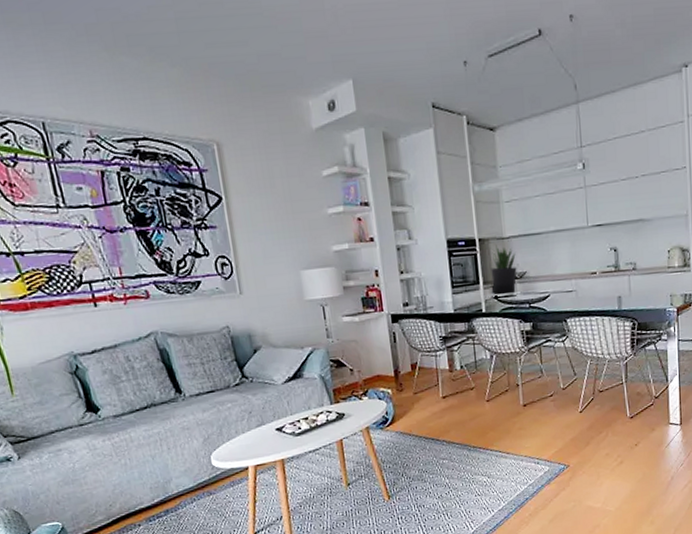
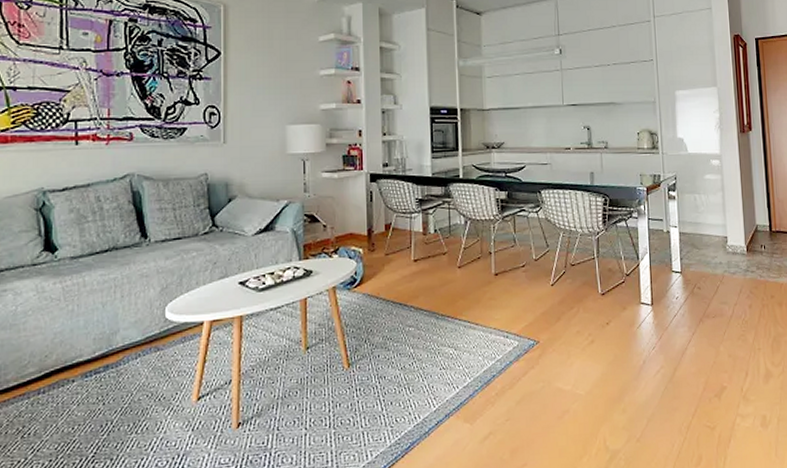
planter: present [491,244,517,295] -> none [470,115,495,163]

